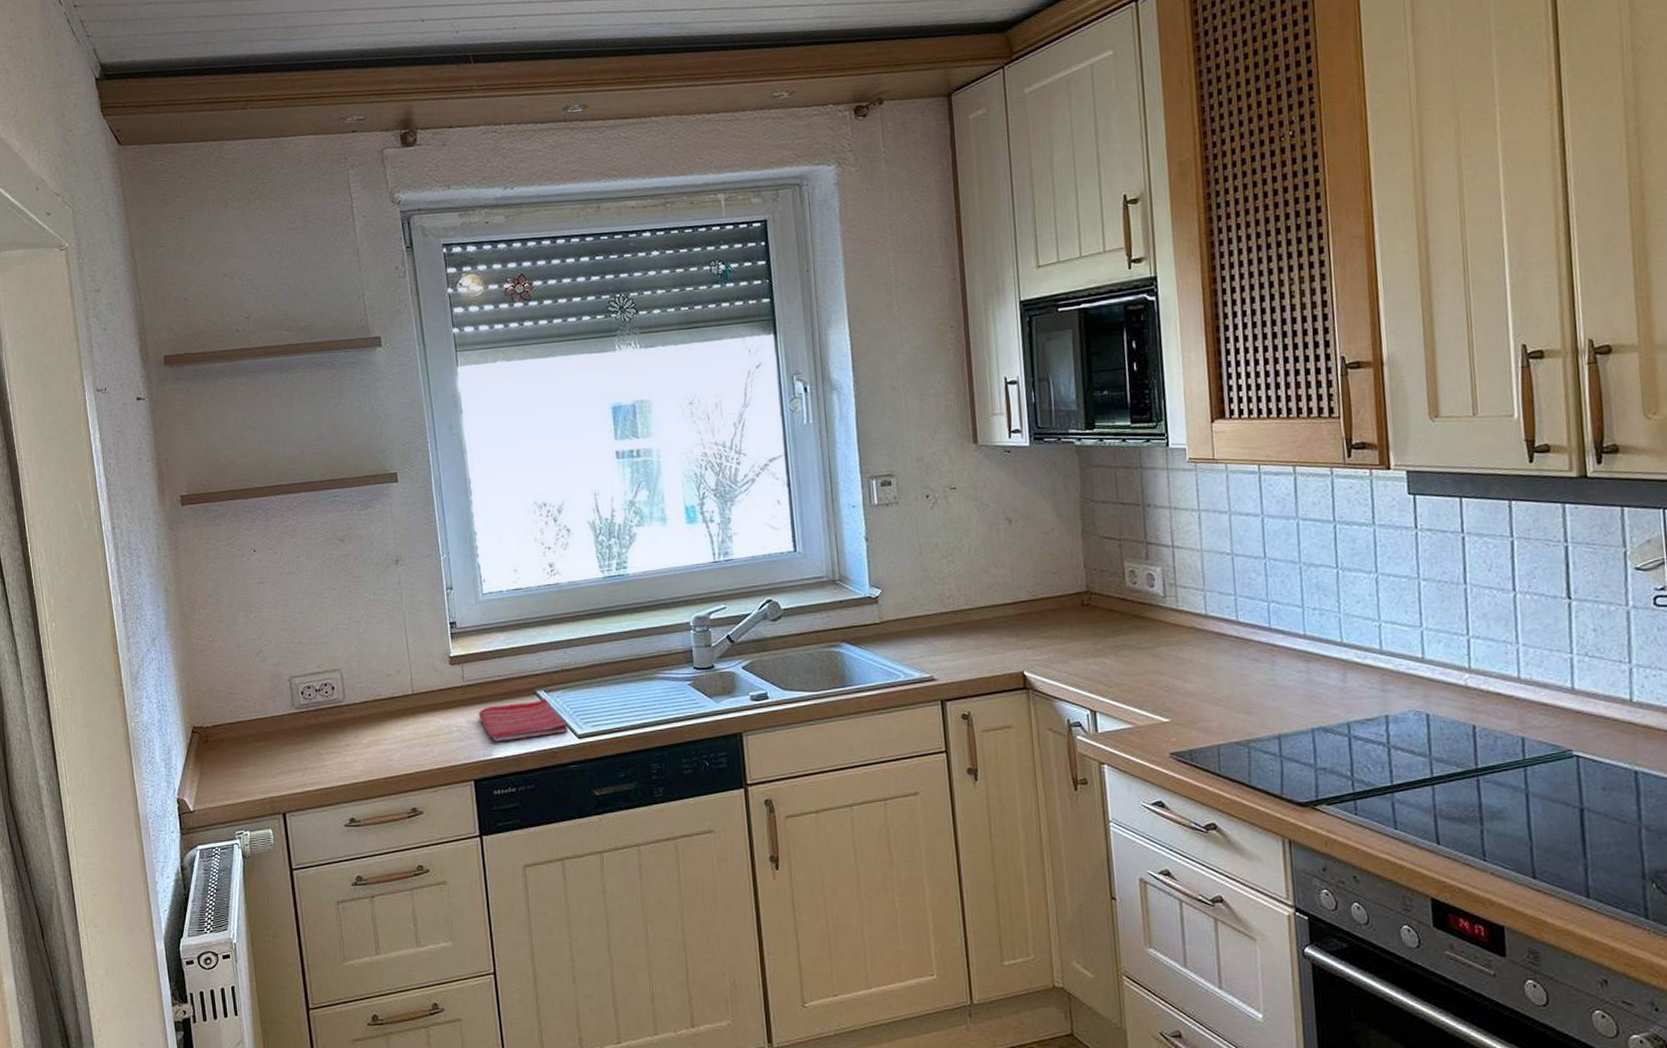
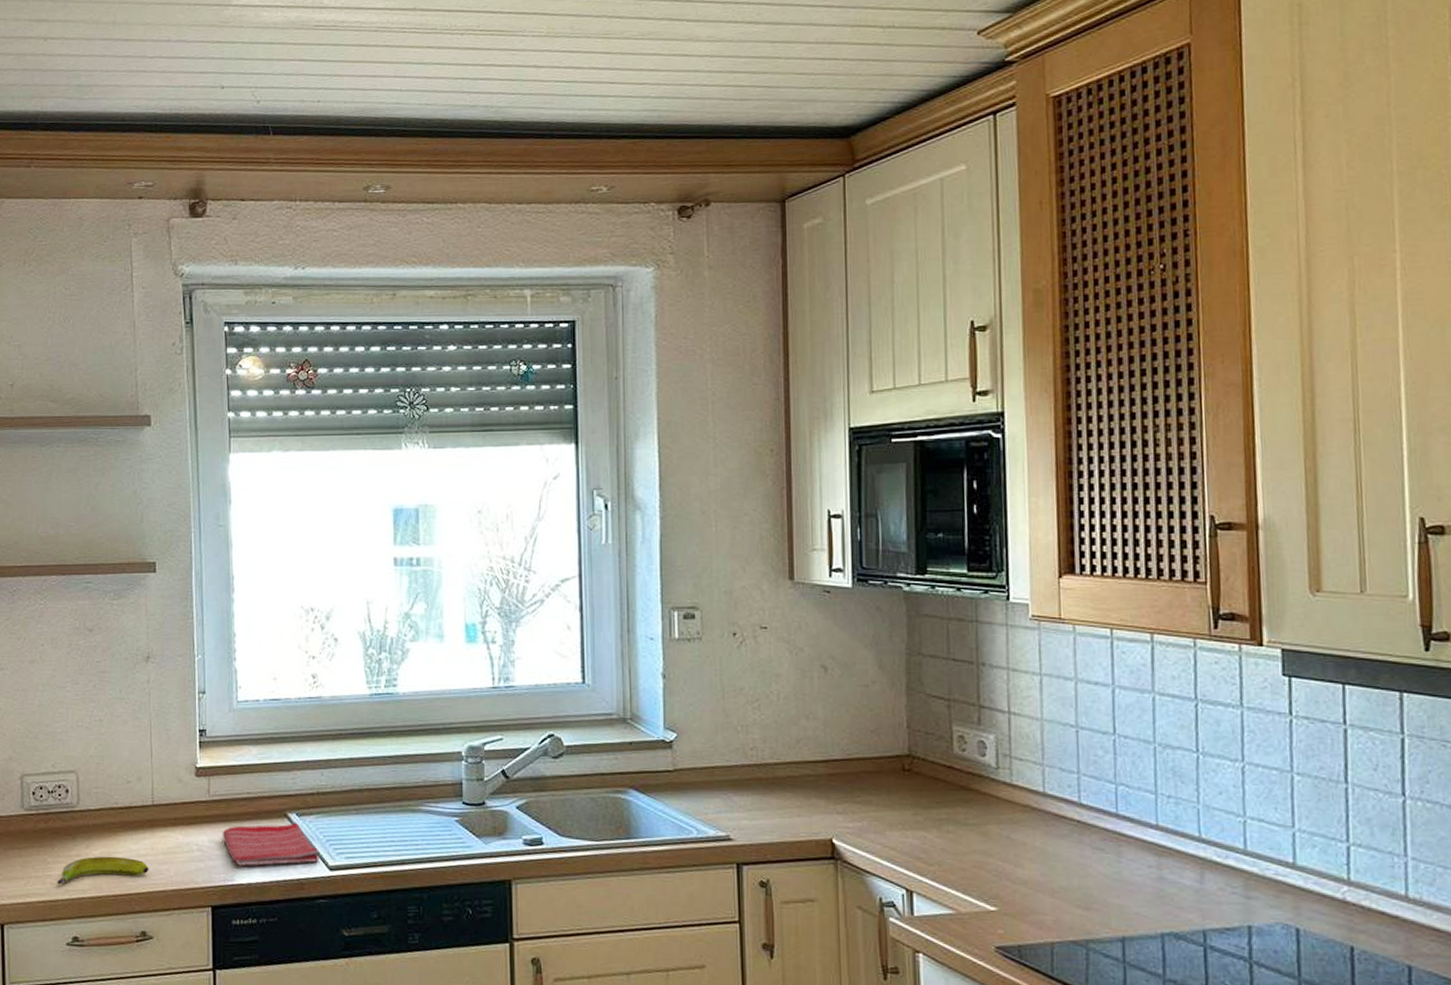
banana: none [331,743,414,773] -> present [57,856,149,885]

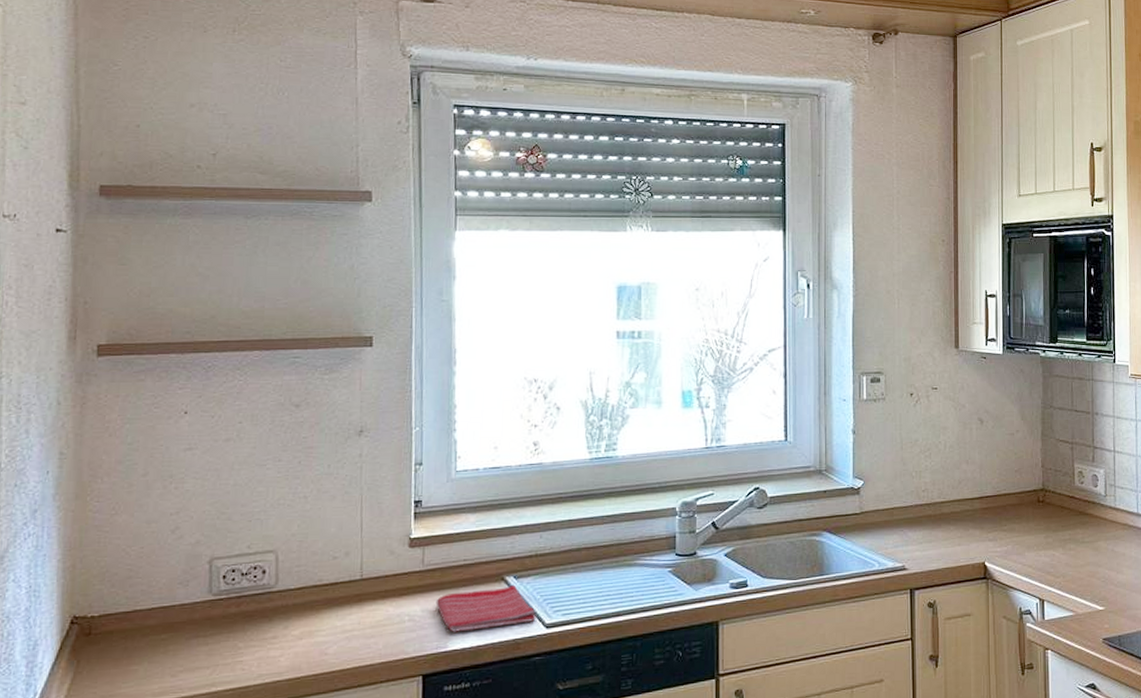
banana: present [57,856,149,885] -> none [248,634,355,670]

